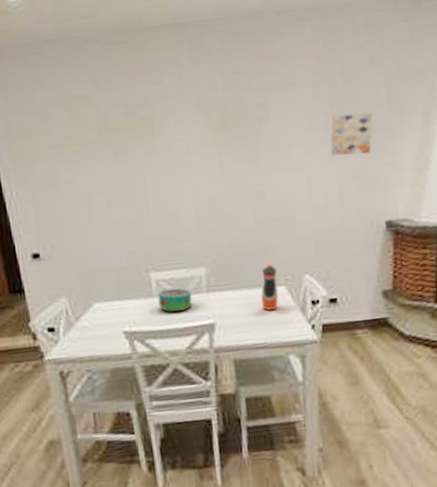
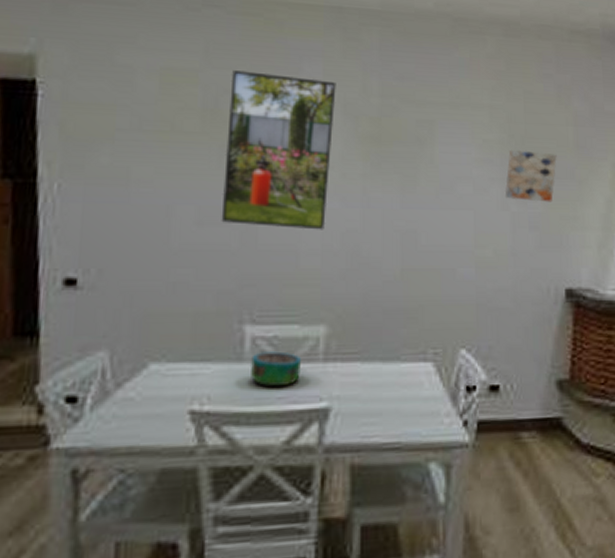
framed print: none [113,85,196,204] -> present [221,70,336,230]
water bottle: present [261,263,279,310] -> none [398,329,424,395]

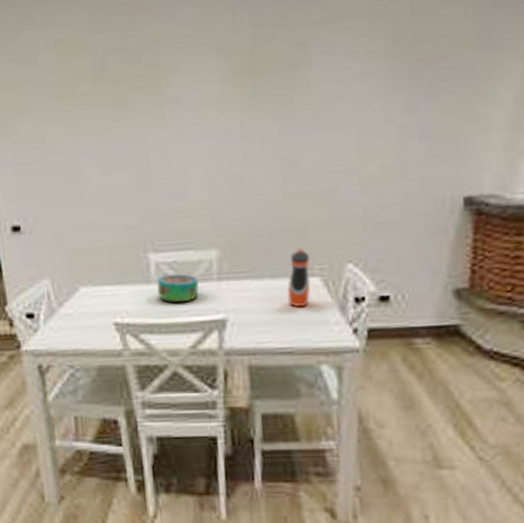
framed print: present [221,70,336,230] -> none [113,22,209,169]
water bottle: none [398,329,424,395] -> present [287,247,311,307]
wall art: present [505,149,557,202] -> none [390,53,452,111]

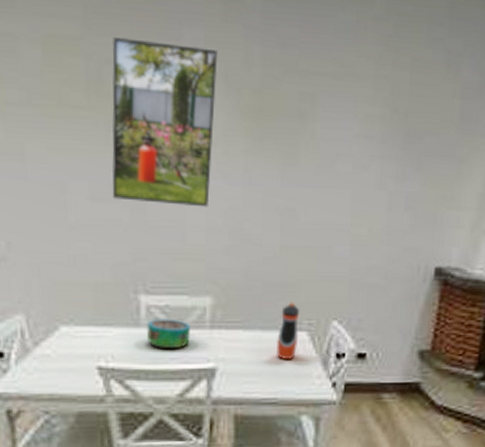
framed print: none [113,22,209,169] -> present [111,37,218,207]

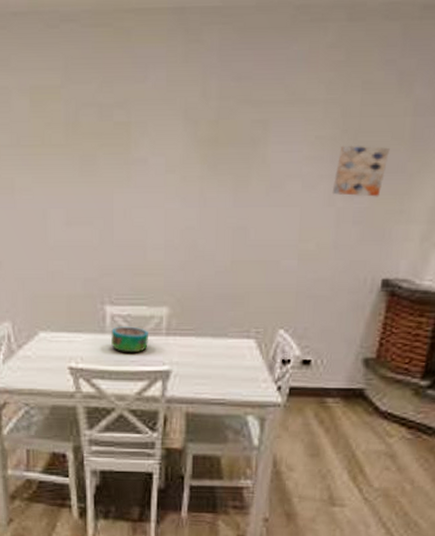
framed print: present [111,37,218,207] -> none [84,83,178,228]
water bottle: present [276,302,300,359] -> none [225,312,249,364]
wall art: none [384,125,440,181] -> present [333,145,390,197]

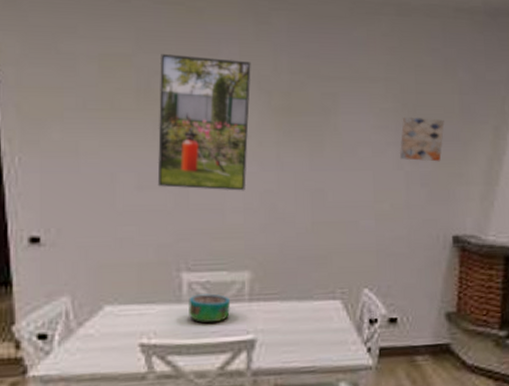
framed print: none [84,83,178,228] -> present [157,54,251,191]

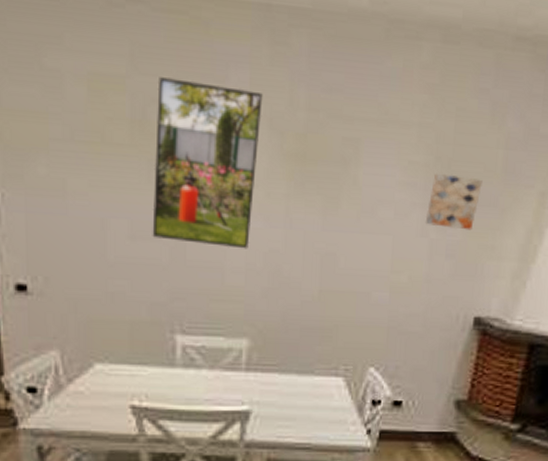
decorative bowl: present [189,294,230,324] -> none [182,359,225,391]

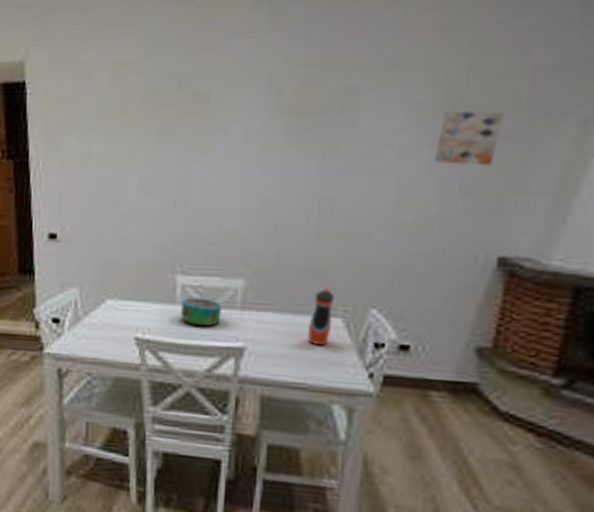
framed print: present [152,77,263,249] -> none [159,55,261,197]
decorative bowl: none [182,359,225,391] -> present [181,297,221,327]
water bottle: none [311,347,337,404] -> present [307,287,335,345]

